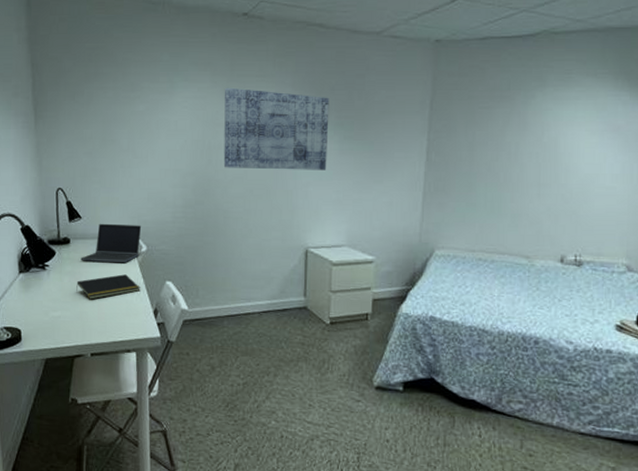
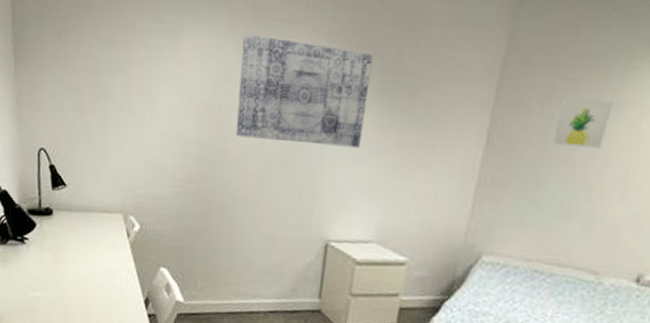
notepad: present [76,274,140,300] -> none [58,255,131,282]
laptop computer: present [80,223,142,263] -> none [64,193,135,243]
wall art: none [477,122,520,158] -> present [551,99,614,148]

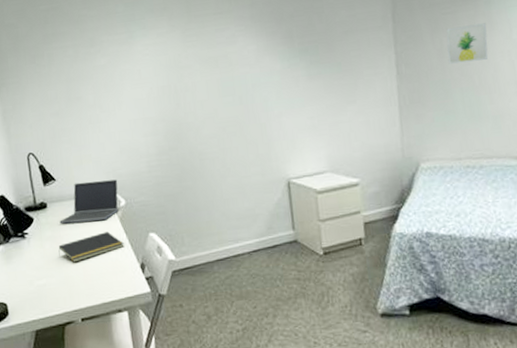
notepad: none [58,255,131,282] -> present [58,231,124,263]
laptop computer: none [64,193,135,243] -> present [59,179,118,224]
wall art: present [235,34,373,148] -> none [183,25,297,110]

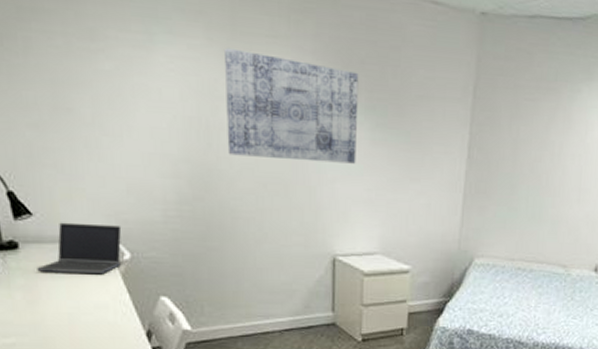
notepad: present [58,231,124,263] -> none [34,288,126,321]
wall art: none [183,25,297,110] -> present [223,47,359,164]
wall art: present [446,23,488,64] -> none [521,116,565,160]

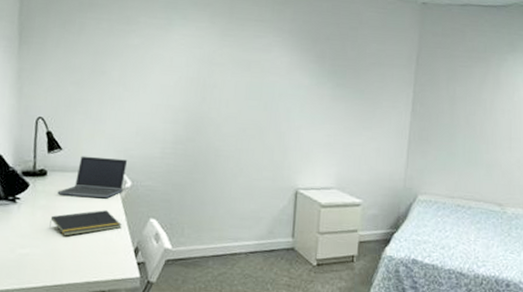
notepad: none [34,288,126,321] -> present [49,210,122,236]
wall art: present [223,47,359,164] -> none [217,29,324,115]

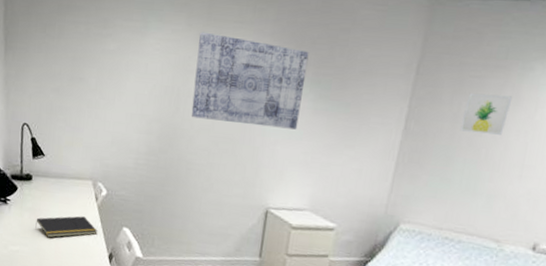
laptop computer: present [57,156,128,199] -> none [41,163,104,206]
wall art: none [217,29,324,115] -> present [191,32,309,130]
wall art: none [457,79,495,114] -> present [460,92,513,135]

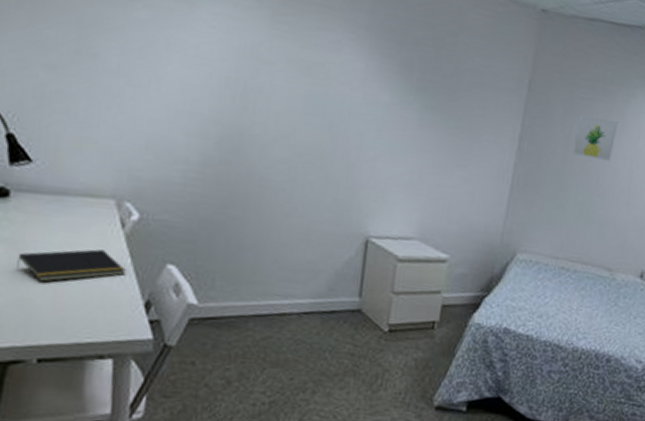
wall art: present [191,32,309,130] -> none [263,12,413,144]

